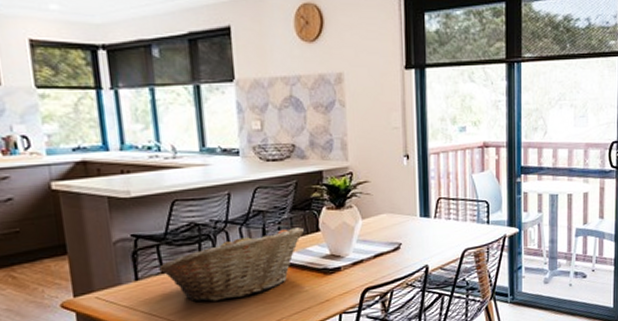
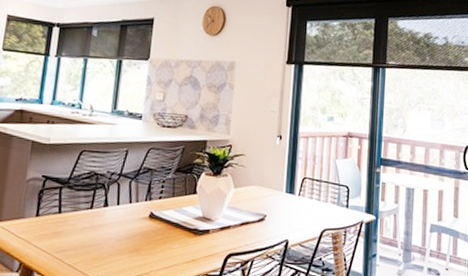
fruit basket: present [159,227,304,302] -> none [57,187,183,246]

